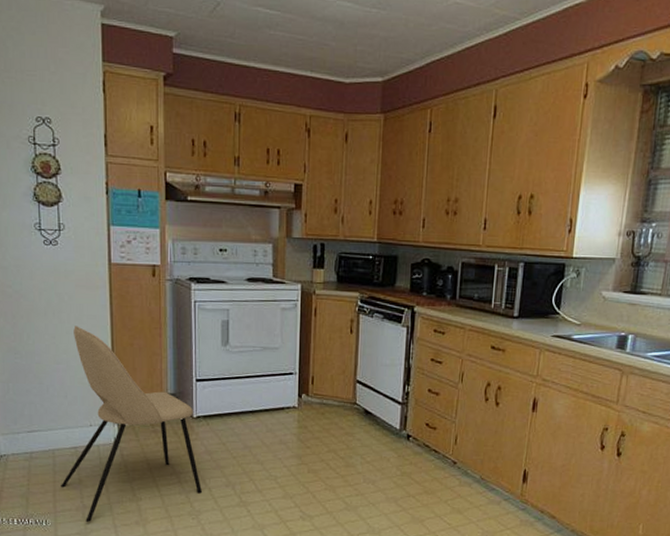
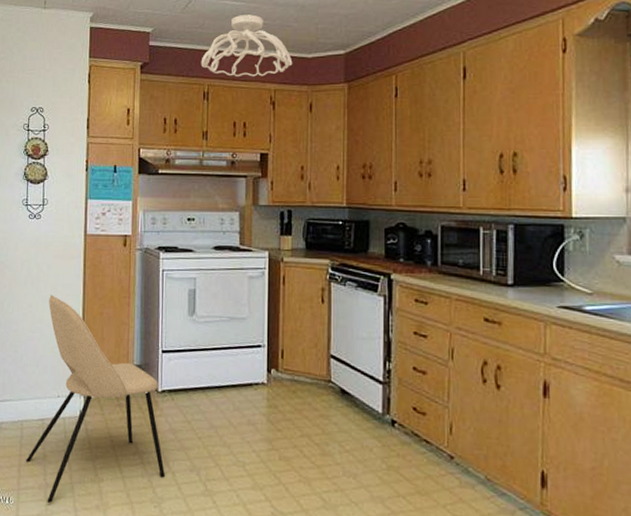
ceiling light fixture: none [231,26,330,100] -> present [200,14,293,77]

